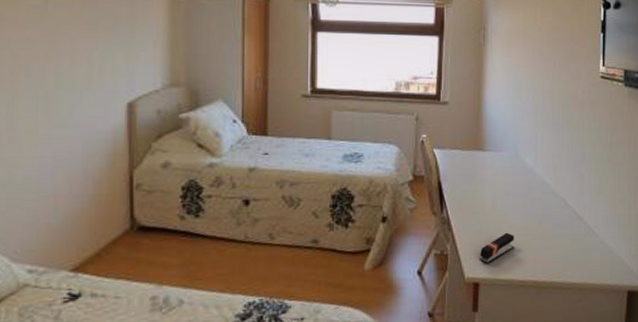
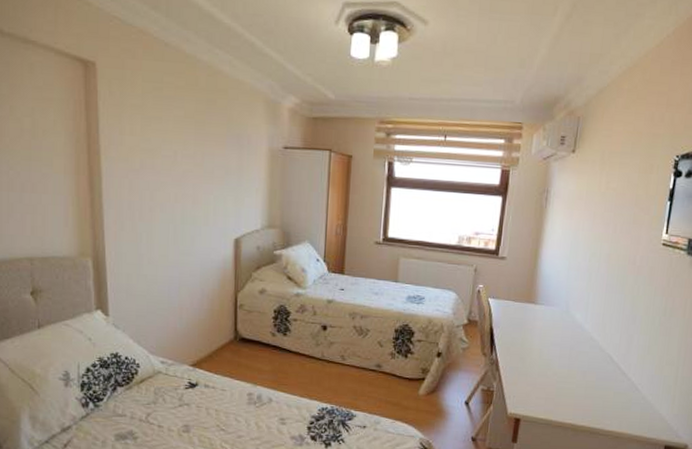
stapler: present [479,232,514,264] -> none [522,378,558,404]

